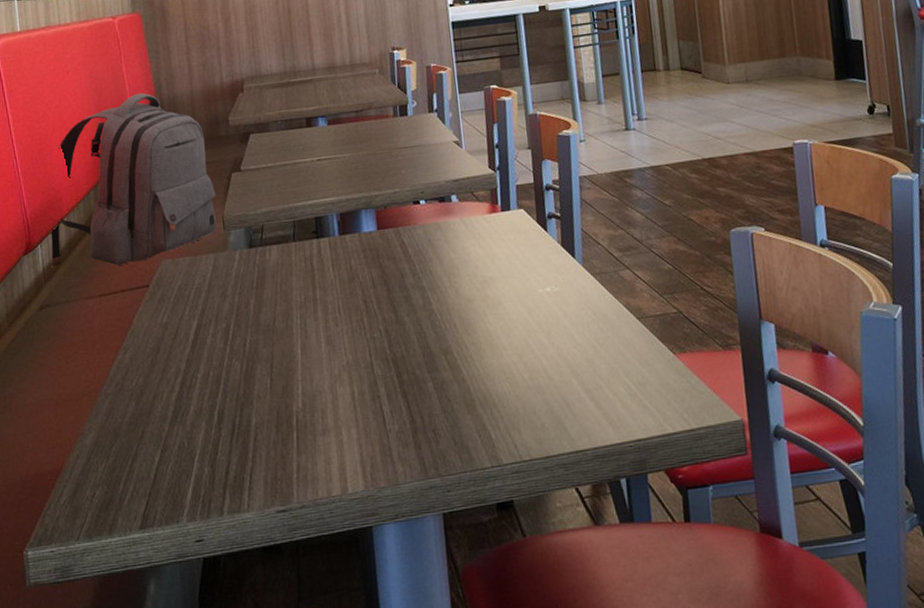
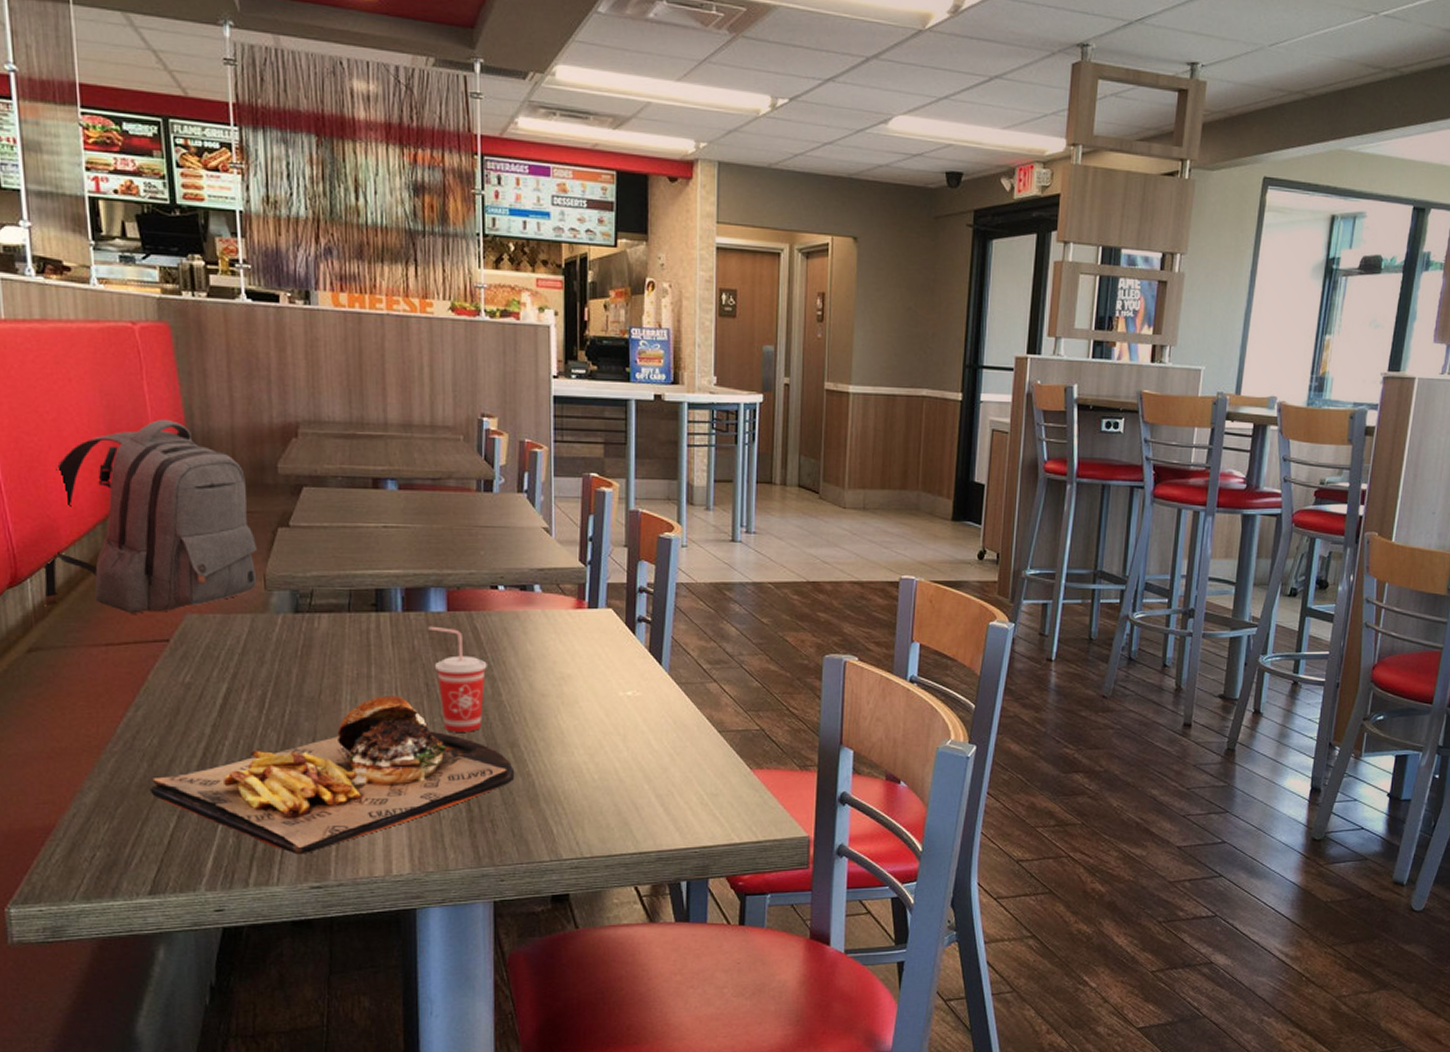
food tray: none [137,315,451,479] -> present [150,696,515,855]
beverage cup: none [362,245,417,345] -> present [428,626,487,732]

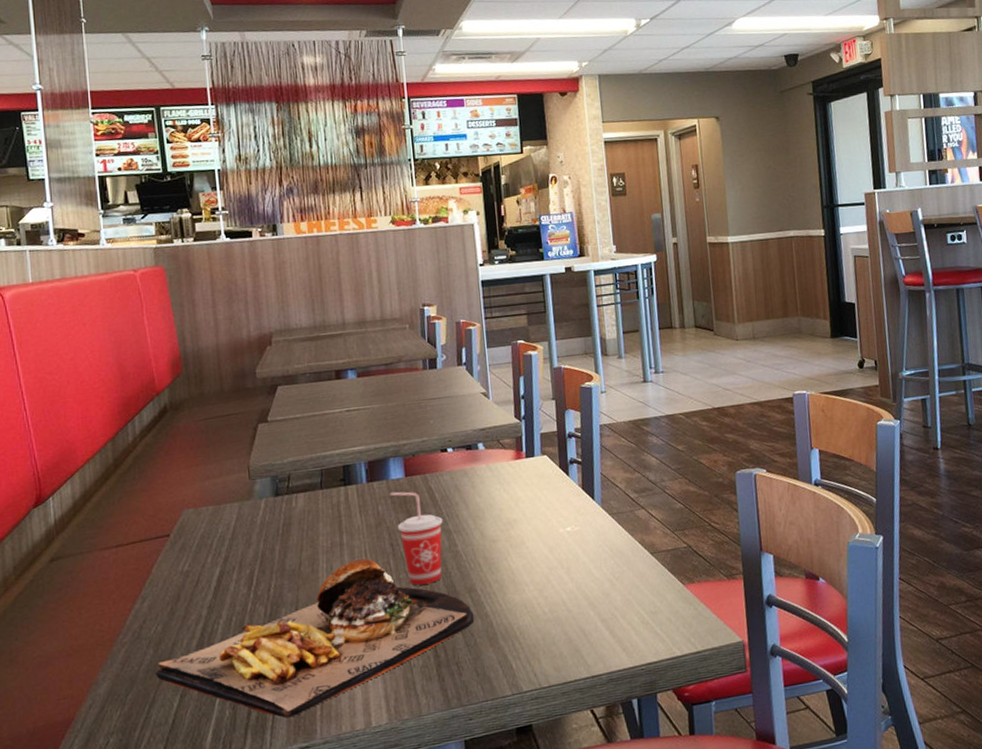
backpack: present [44,419,258,614] -> none [63,345,243,519]

